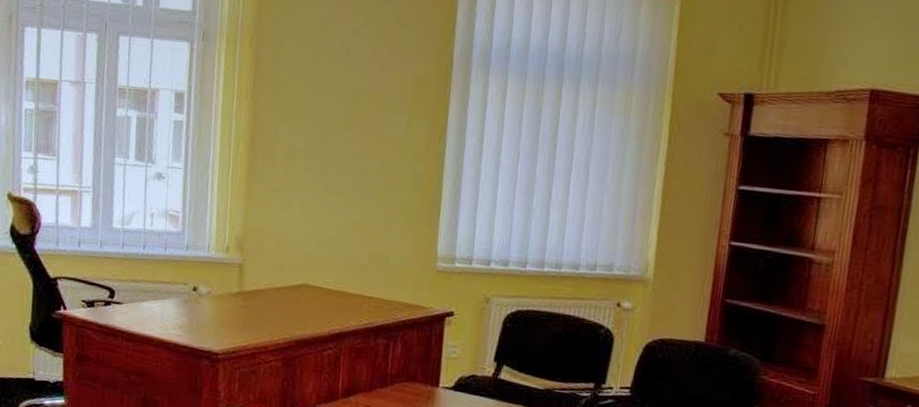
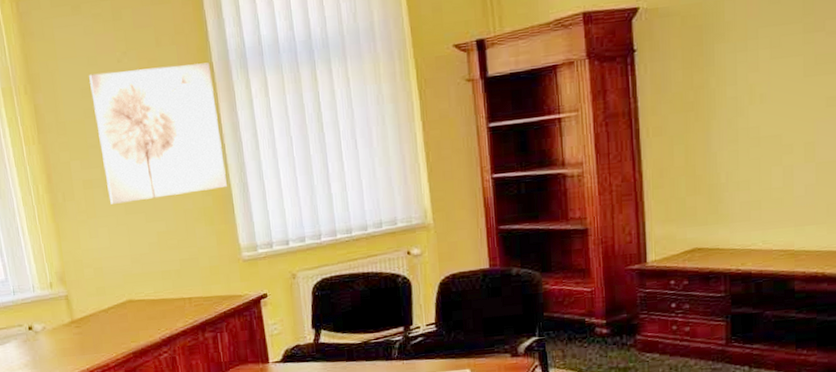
wall art: none [310,39,450,189] -> present [89,62,227,204]

